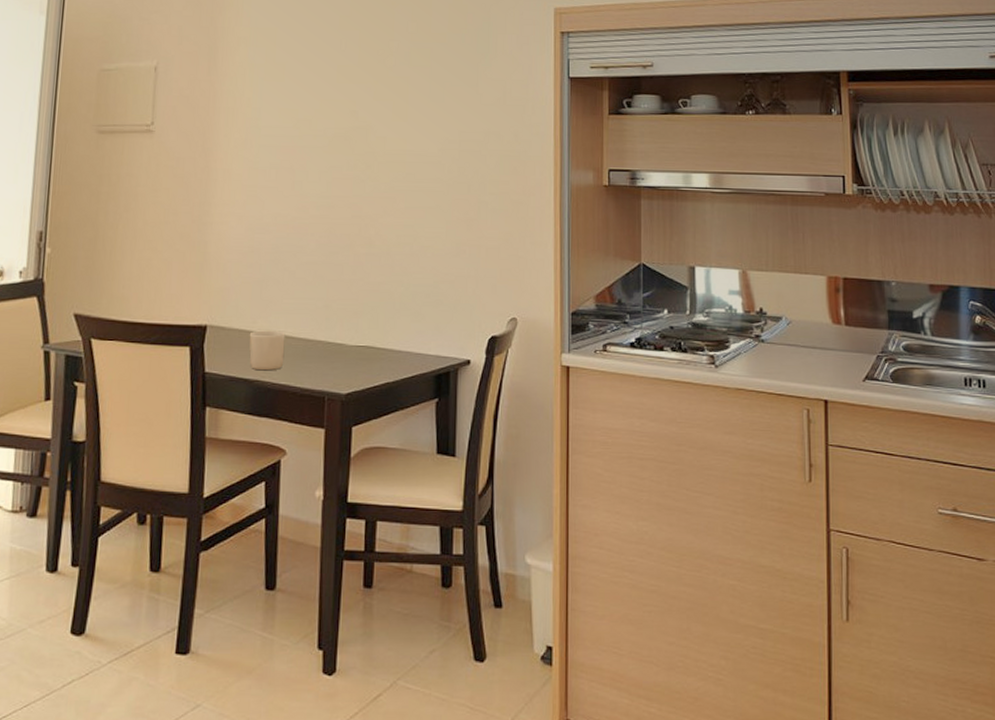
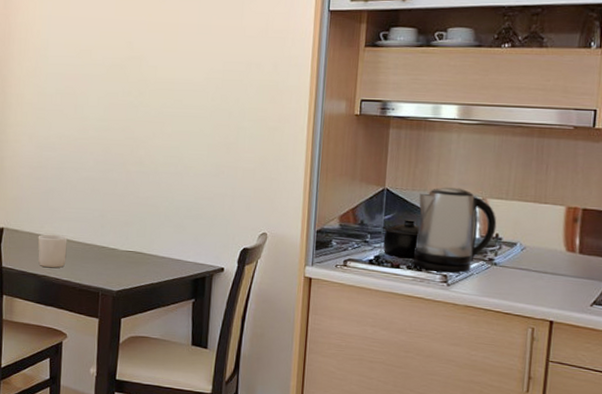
saucepan: none [641,295,682,339] -> present [382,218,420,259]
kettle: none [676,260,760,352] -> present [412,187,497,273]

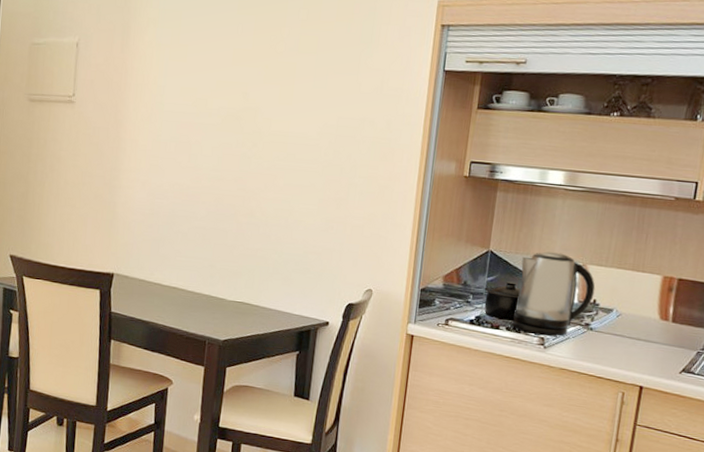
mug: present [37,234,68,268] -> none [146,281,177,315]

